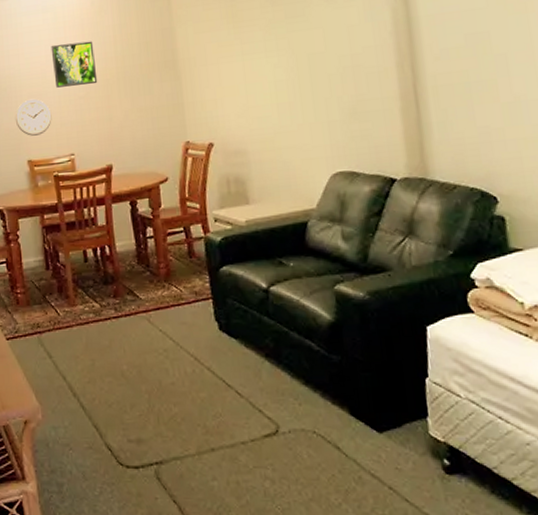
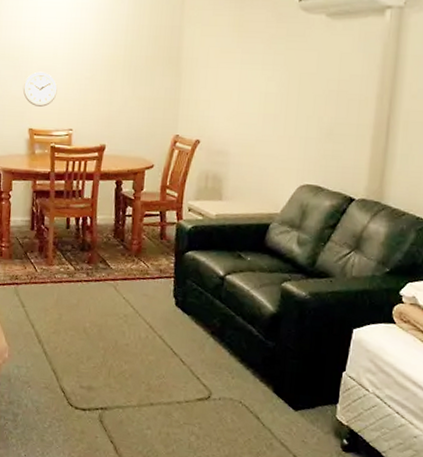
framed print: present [51,41,98,88] -> none [65,23,106,67]

